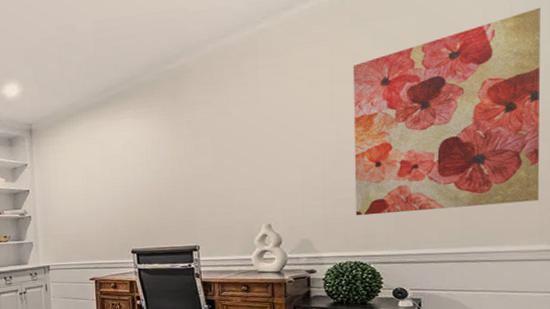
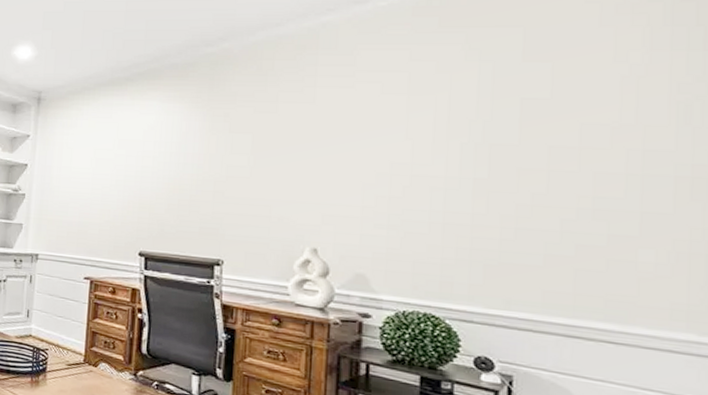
wall art: present [352,7,540,216] -> none [428,37,693,276]

